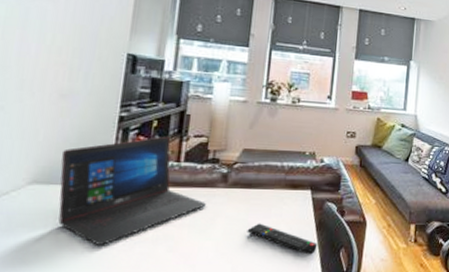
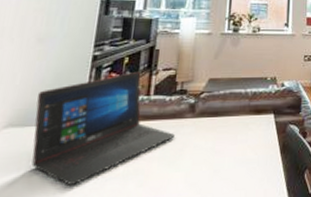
remote control: present [247,223,318,255] -> none [214,150,283,179]

